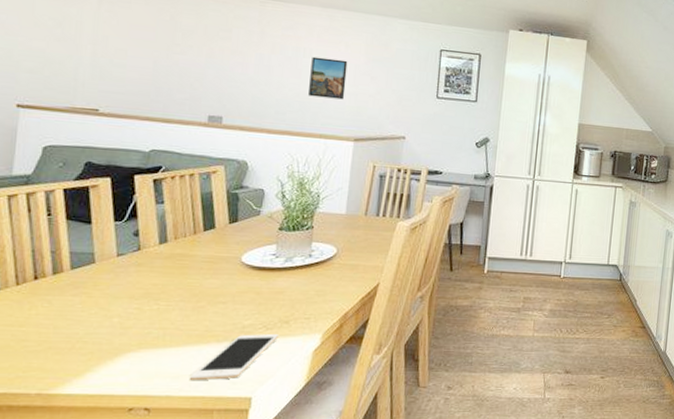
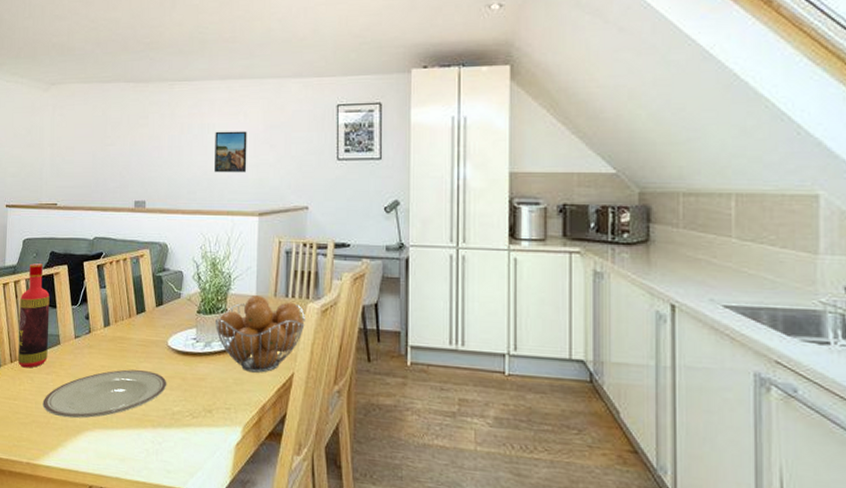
bottle: none [28,173,82,290] -> present [18,263,50,368]
plate: none [64,287,238,341] -> present [42,369,167,419]
cell phone: present [190,334,278,381] -> none [133,421,203,467]
fruit basket: none [299,214,395,284] -> present [216,295,305,373]

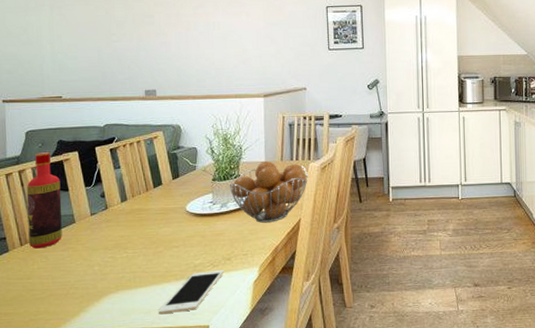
plate: present [42,369,167,419] -> none [60,234,188,287]
cell phone: none [133,421,203,467] -> present [159,270,224,315]
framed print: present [215,131,247,173] -> none [220,28,251,63]

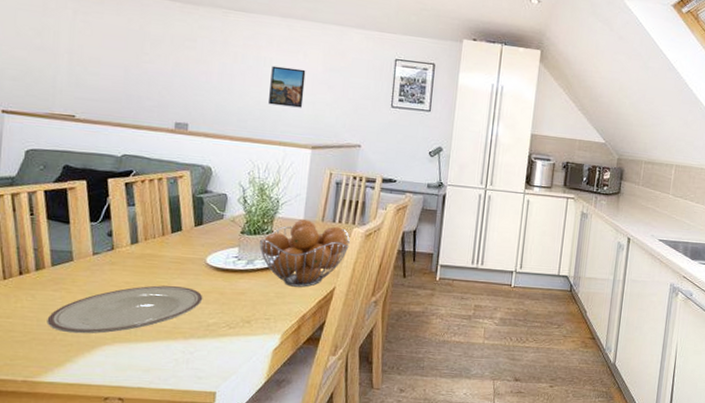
bottle: present [27,152,62,249] -> none [14,176,61,285]
plate: none [60,234,188,287] -> present [47,285,203,334]
cell phone: present [159,270,224,315] -> none [160,332,240,375]
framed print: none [220,28,251,63] -> present [269,65,306,108]

